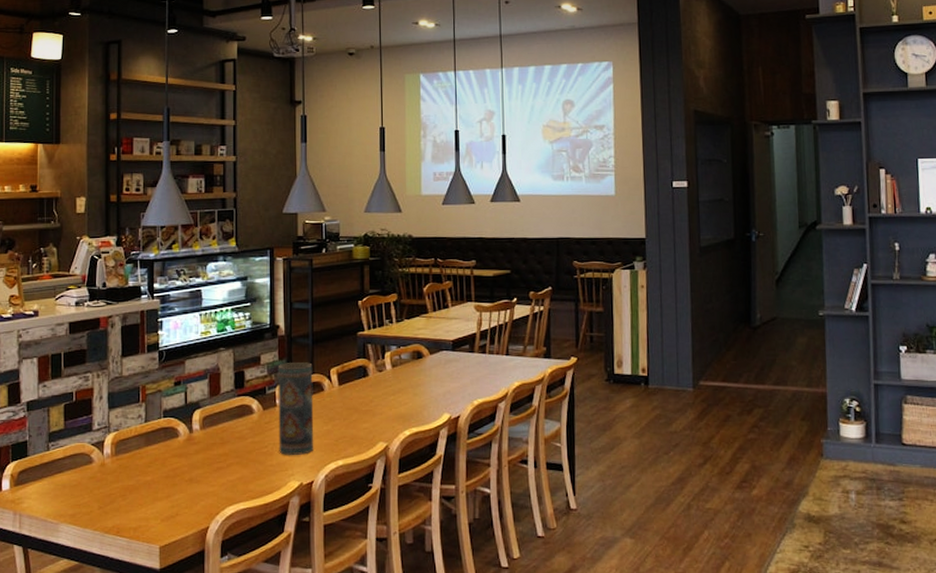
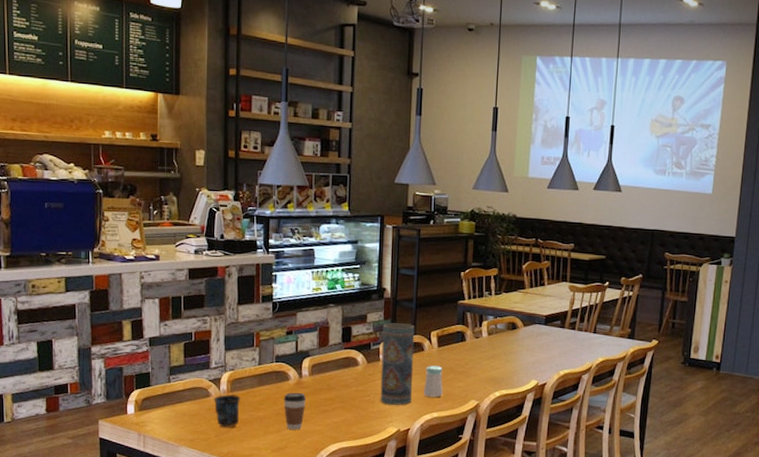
mug: none [96,457,126,498] -> present [213,394,241,428]
coffee cup: none [173,449,198,494] -> present [283,392,306,430]
salt shaker: none [326,406,347,443] -> present [424,365,443,398]

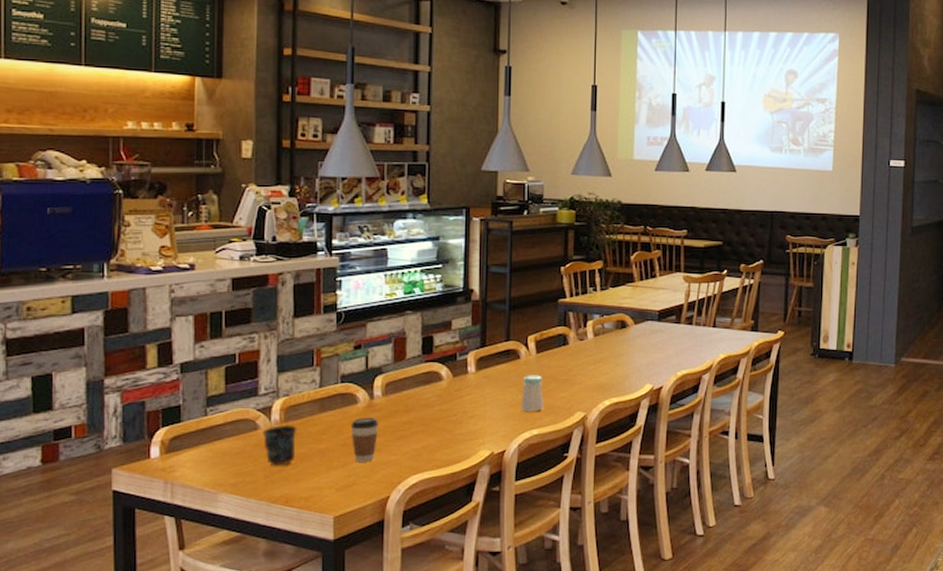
vase: present [380,323,415,405] -> none [469,329,509,424]

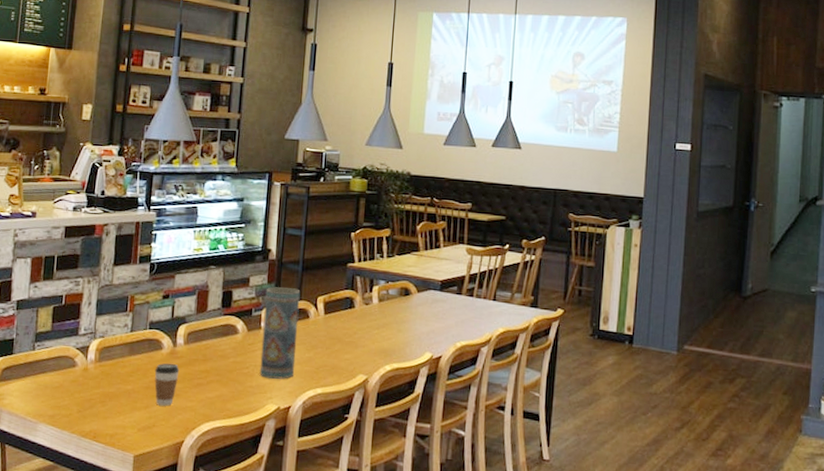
mug: present [262,424,297,466] -> none [79,364,109,403]
vase: none [469,329,509,424] -> present [259,287,301,379]
salt shaker: present [521,375,543,412] -> none [307,334,329,371]

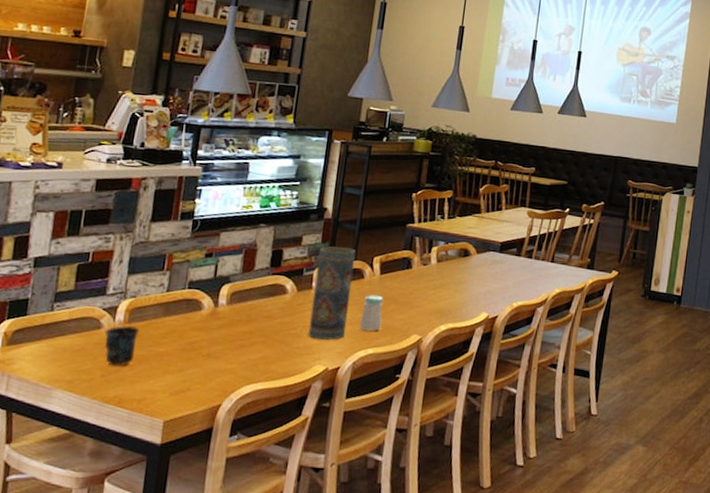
mug: none [79,364,109,403] -> present [104,325,140,367]
coffee cup: present [154,363,180,406] -> none [191,324,220,369]
salt shaker: none [307,334,329,371] -> present [359,295,384,331]

